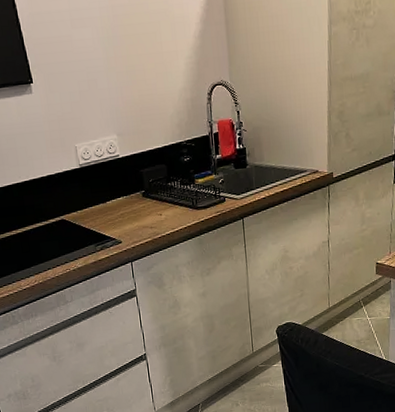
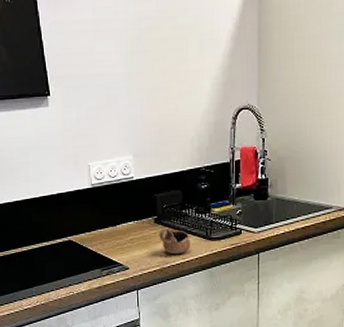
cup: none [147,201,178,226] -> present [159,228,190,255]

